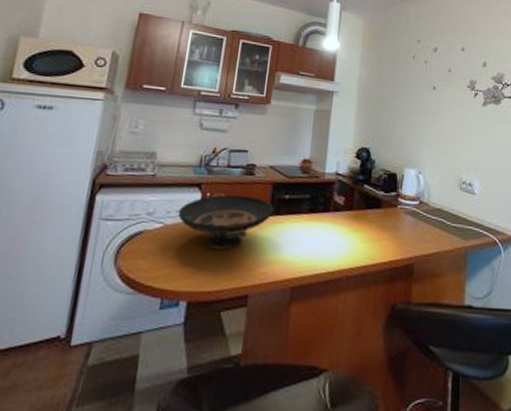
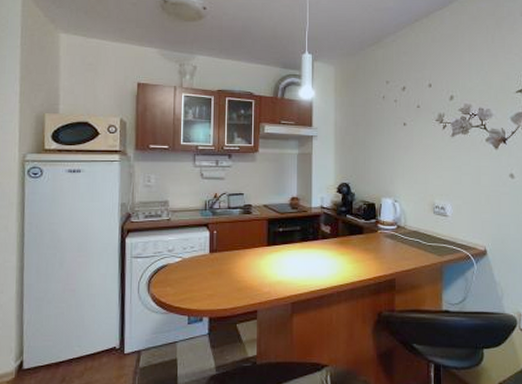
decorative bowl: present [177,193,274,250] -> none [192,230,270,276]

